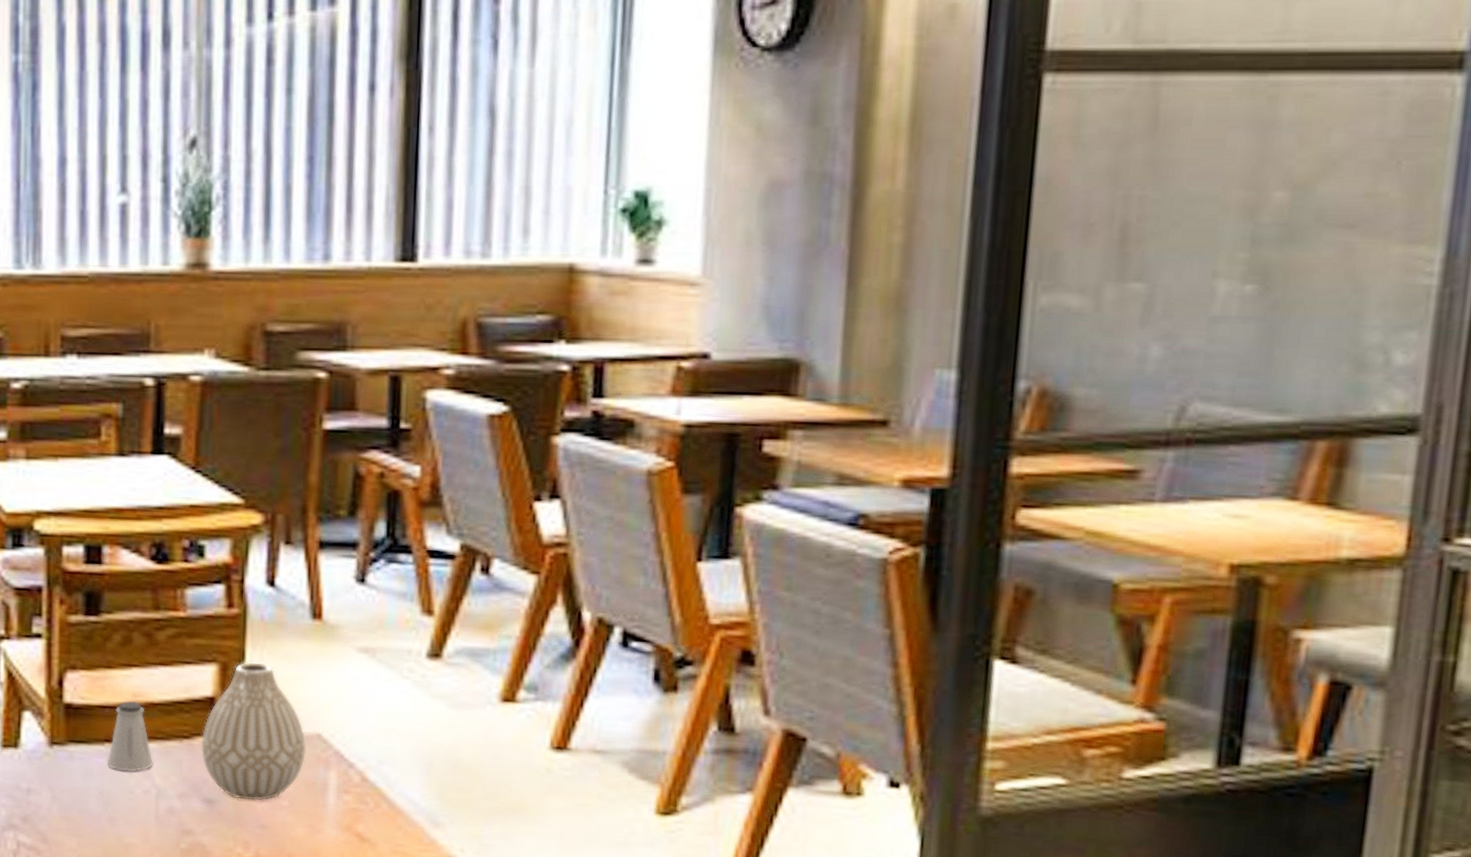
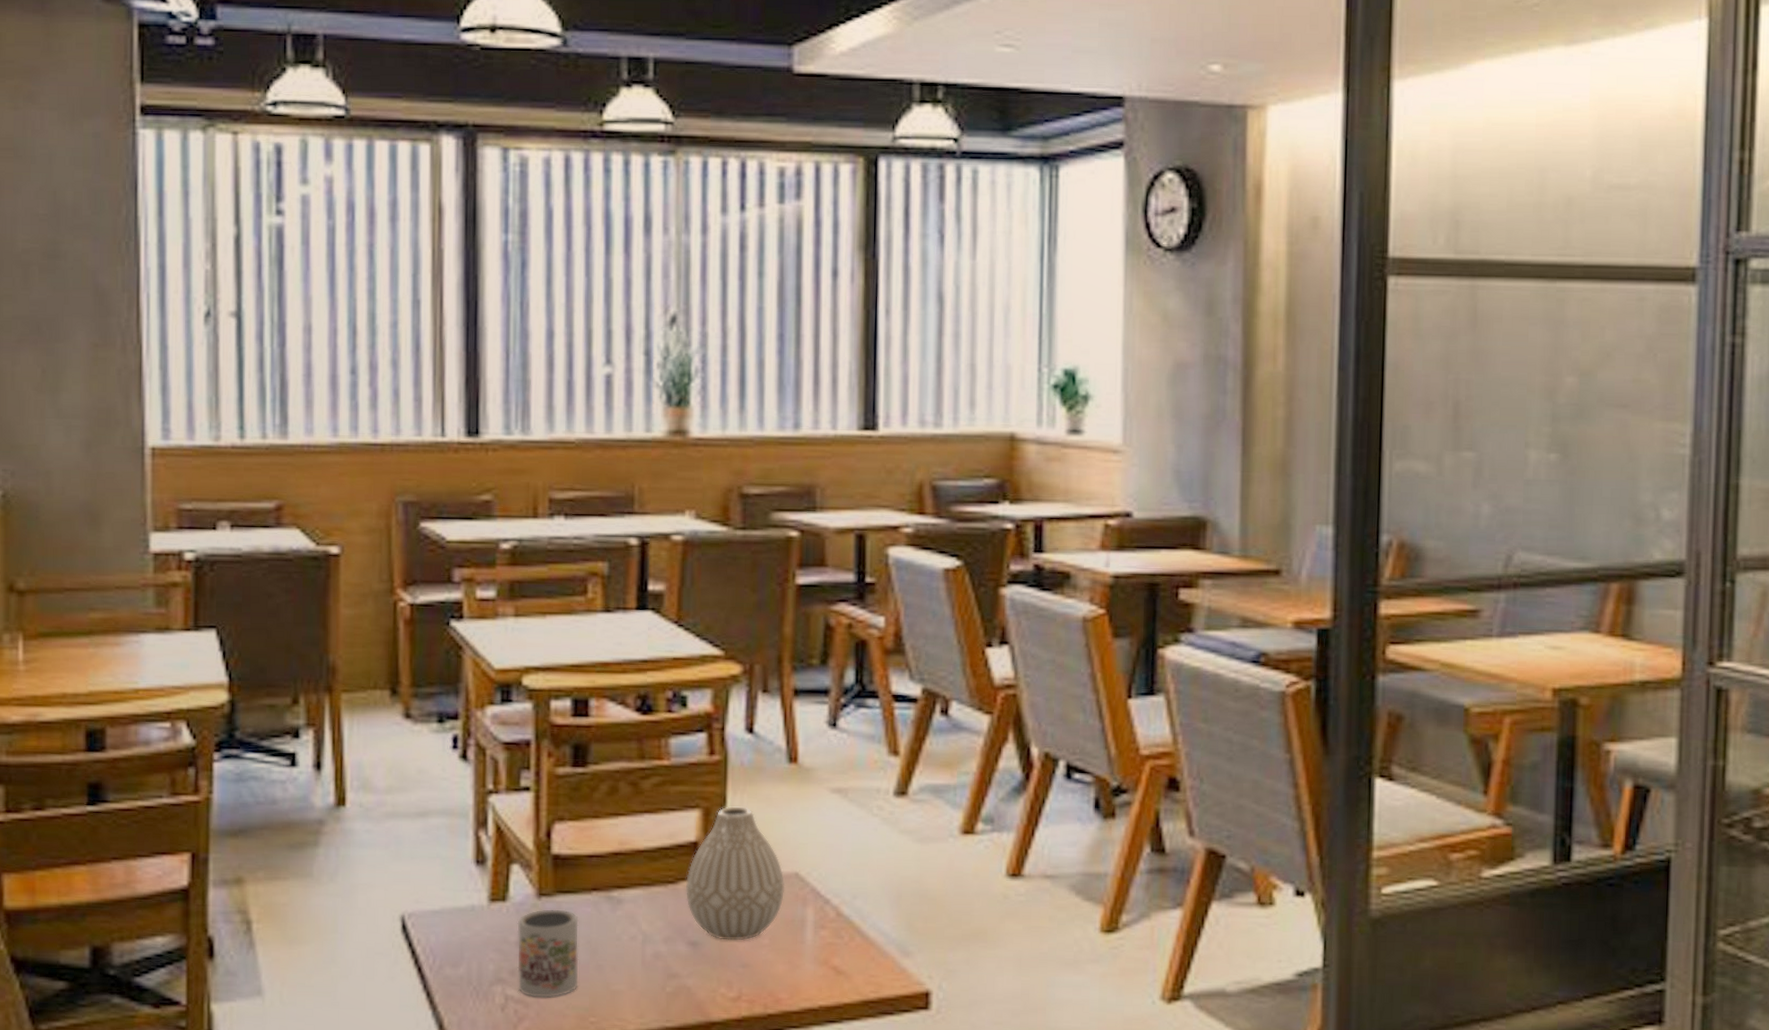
mug: none [29,758,91,847] -> present [517,909,579,998]
saltshaker: present [108,700,153,772] -> none [595,849,639,919]

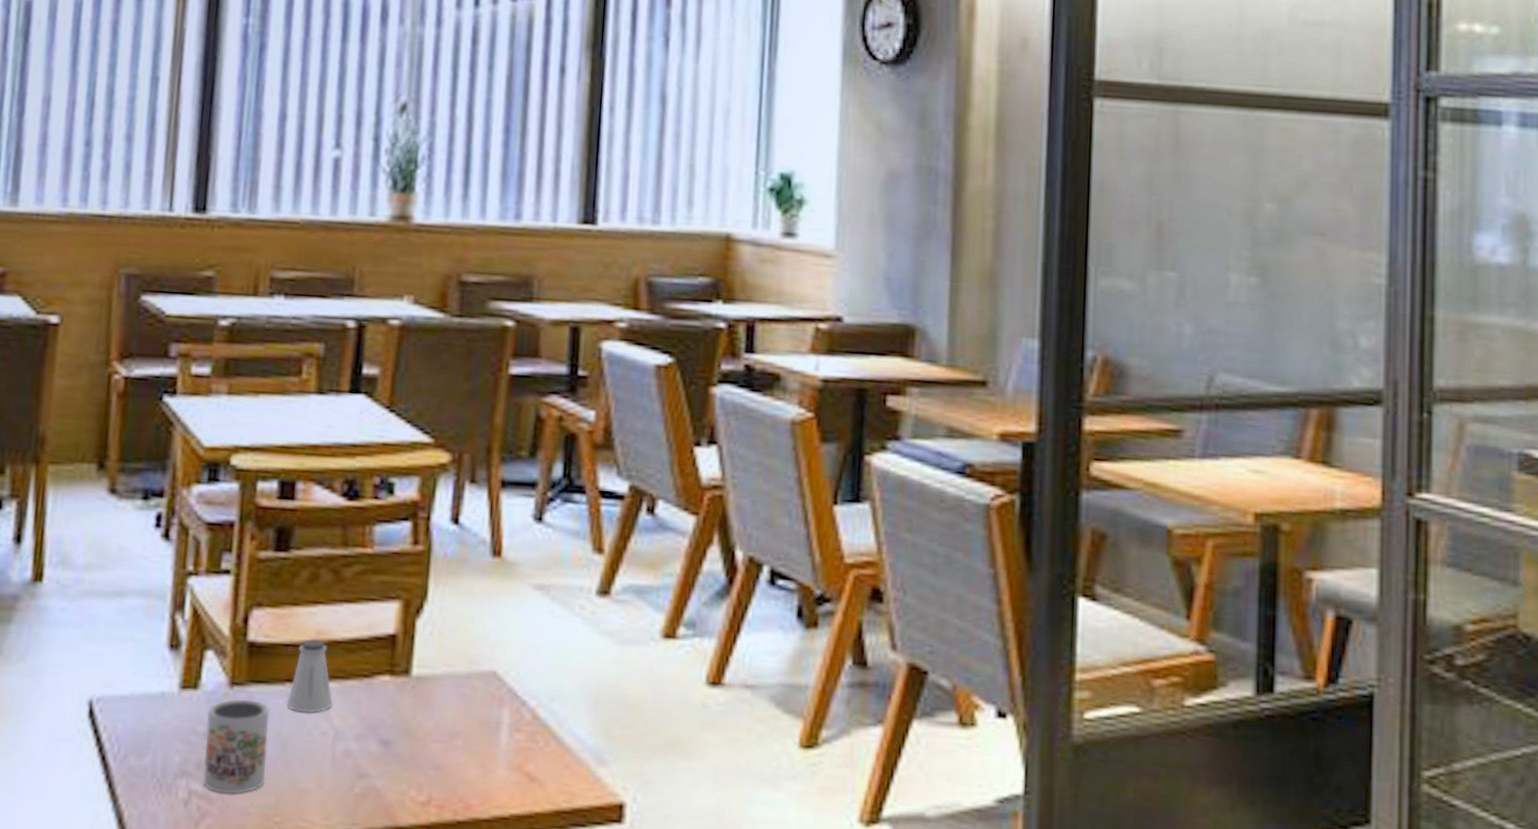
saltshaker: none [595,849,639,919] -> present [287,638,333,713]
vase: present [685,806,785,941] -> none [380,599,482,741]

